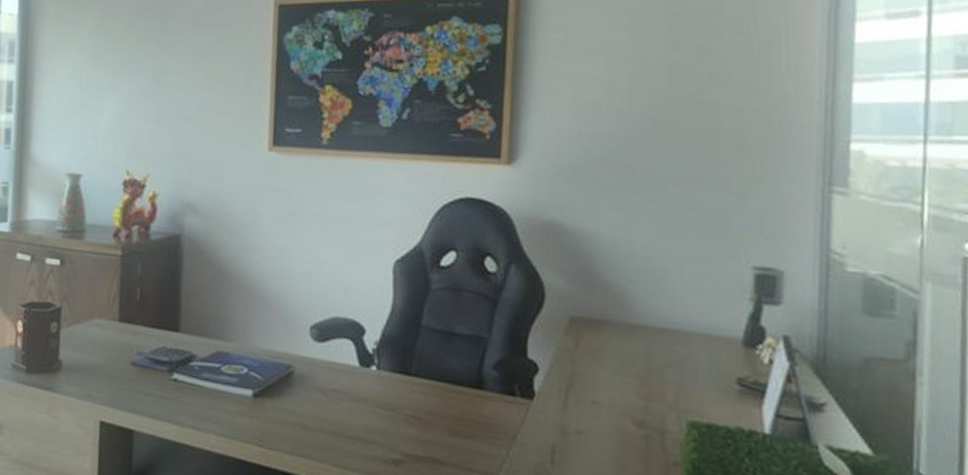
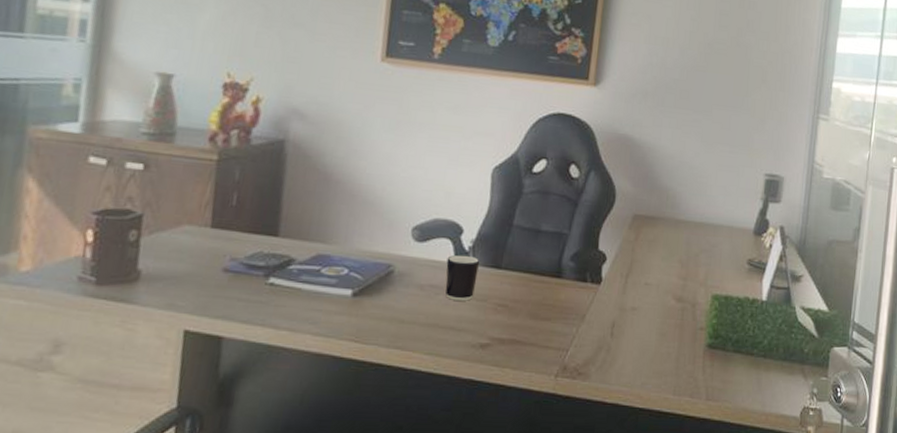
mug: none [349,357,387,410] -> present [445,254,481,301]

